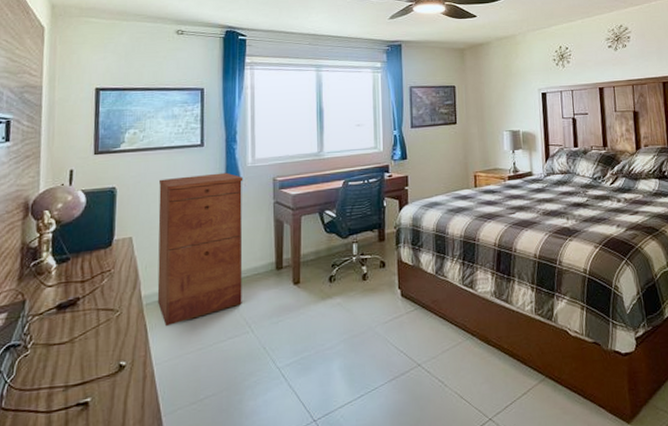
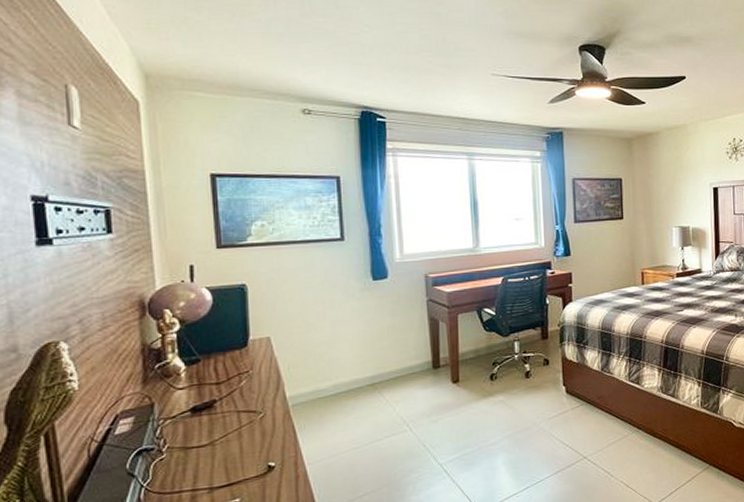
filing cabinet: present [157,172,243,327] -> none [296,268,398,427]

